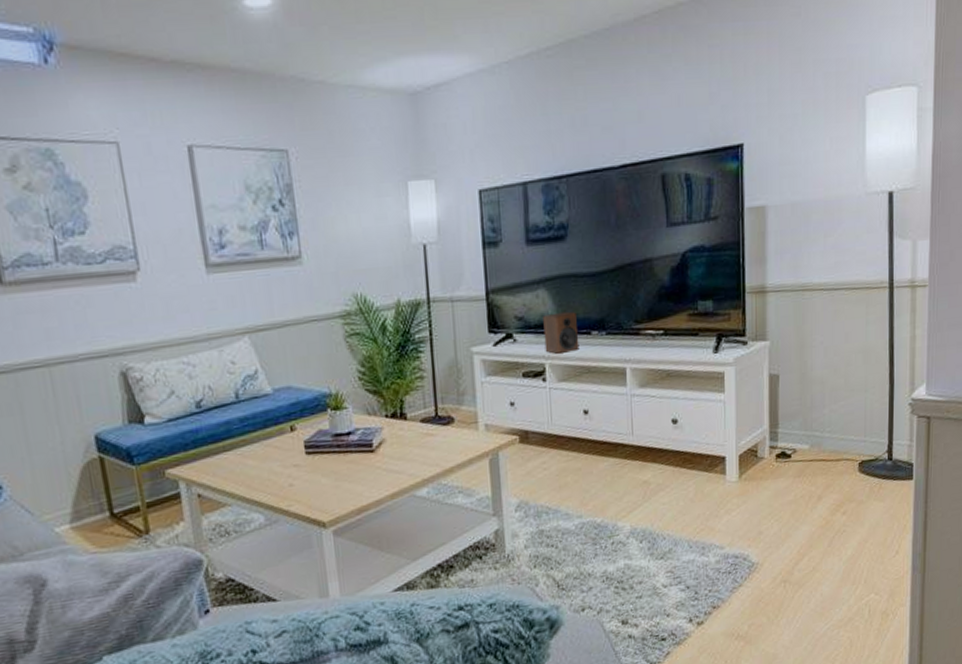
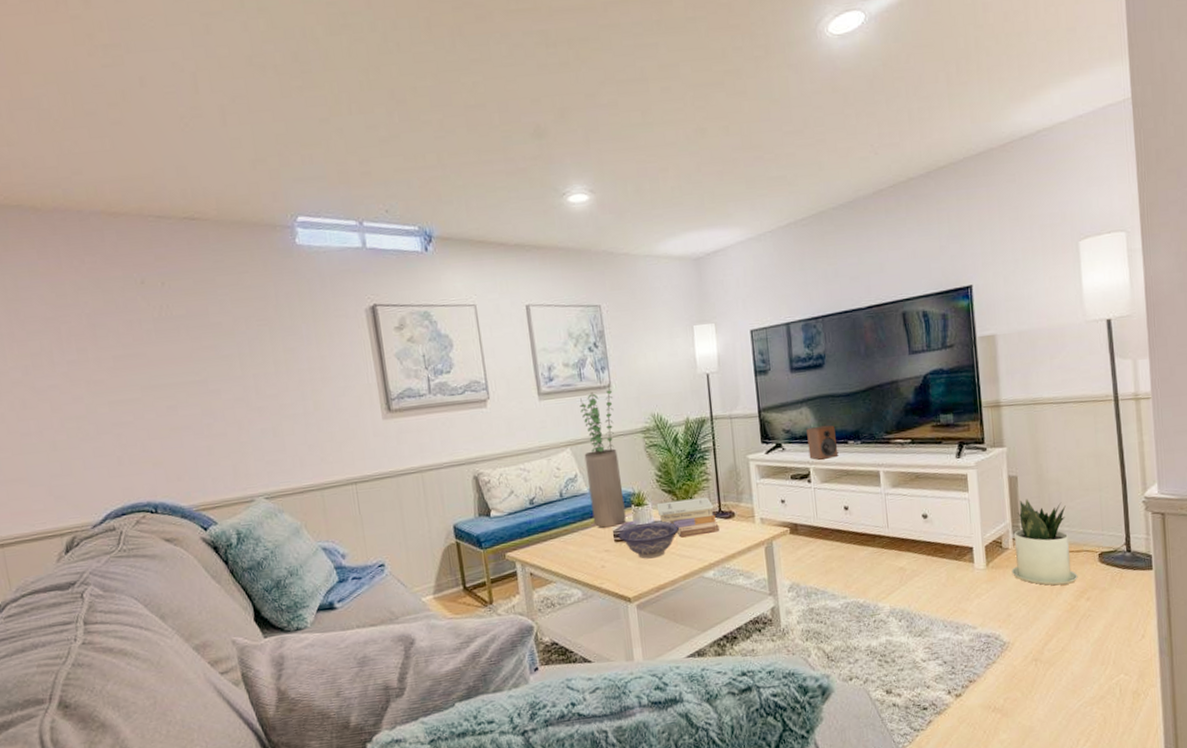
vase: none [261,254,321,438] -> present [580,383,626,529]
decorative bowl: none [309,429,387,475] -> present [617,521,680,559]
books: none [358,398,435,449] -> present [656,497,720,538]
planter: none [765,400,836,499] -> present [1011,499,1078,586]

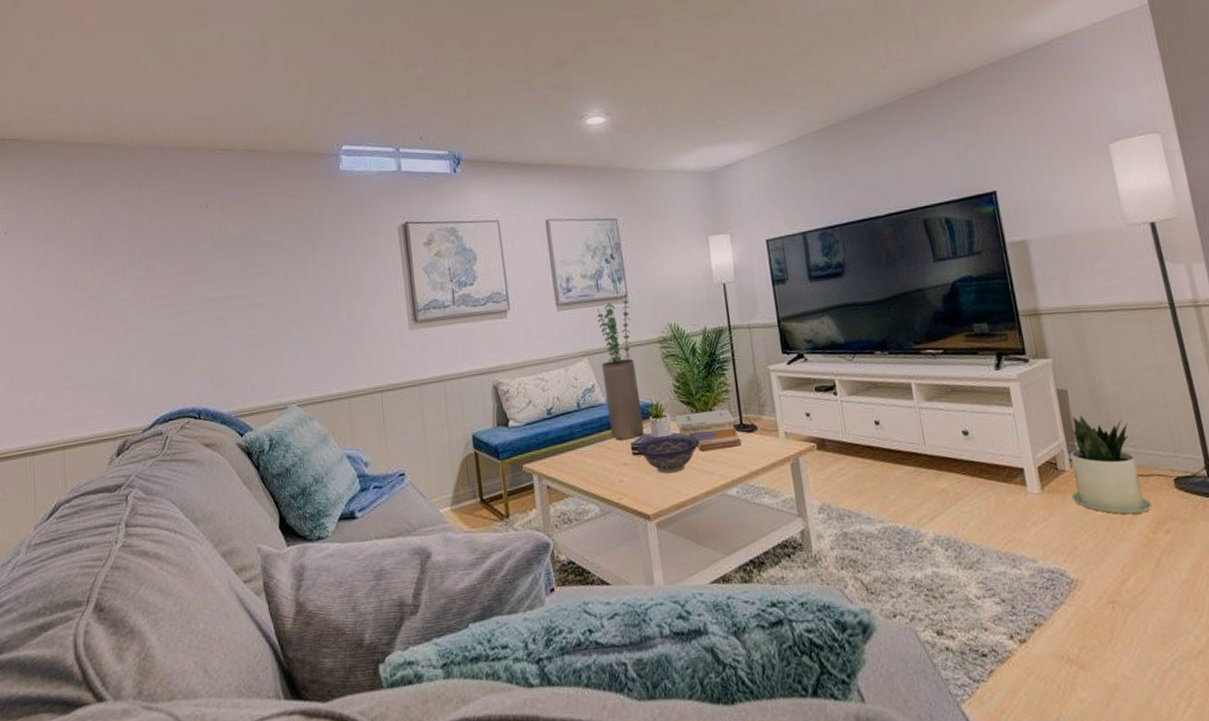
speaker: present [806,425,839,460] -> none [829,334,865,371]

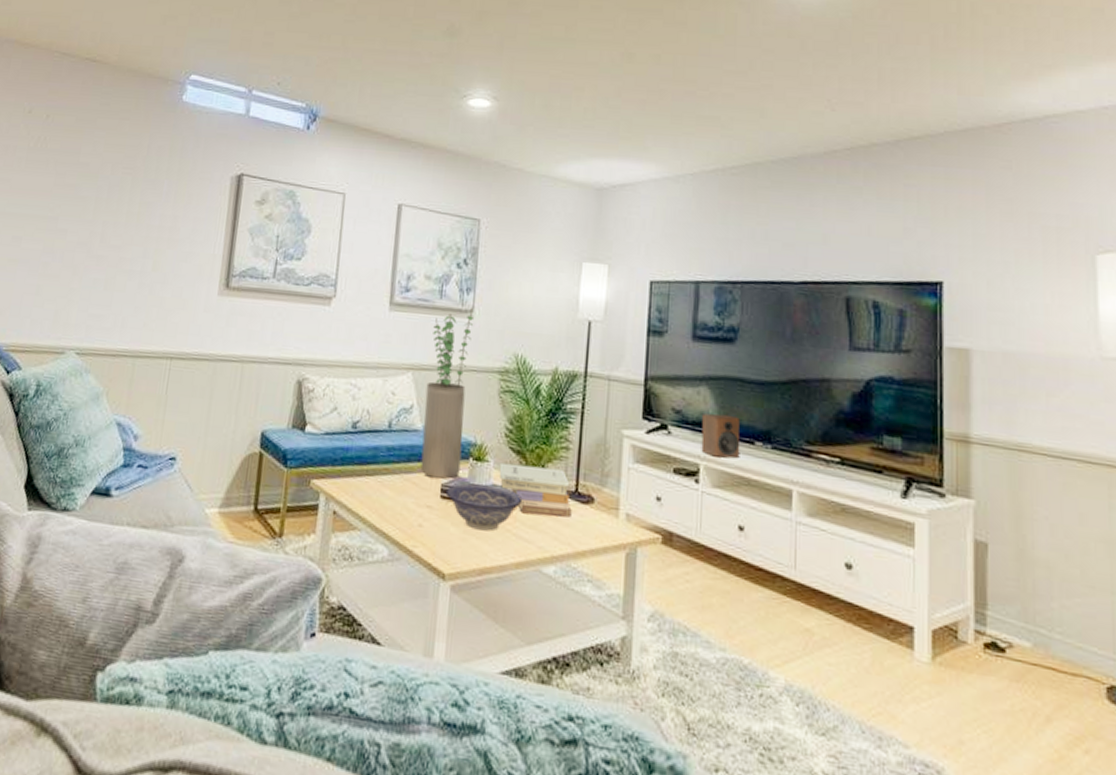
speaker: none [829,334,865,371] -> present [701,413,740,459]
planter: present [1070,415,1153,515] -> none [969,578,1072,721]

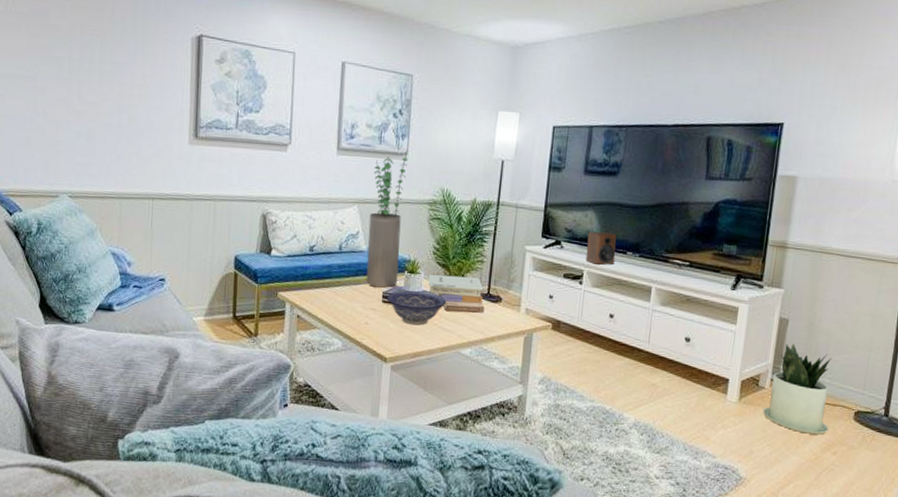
planter: none [969,578,1072,721] -> present [762,343,832,435]

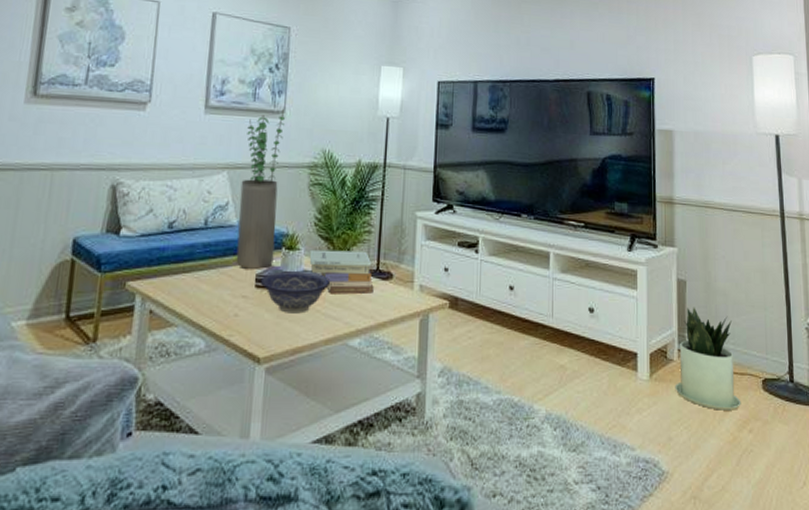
speaker: present [585,231,617,265] -> none [480,193,510,230]

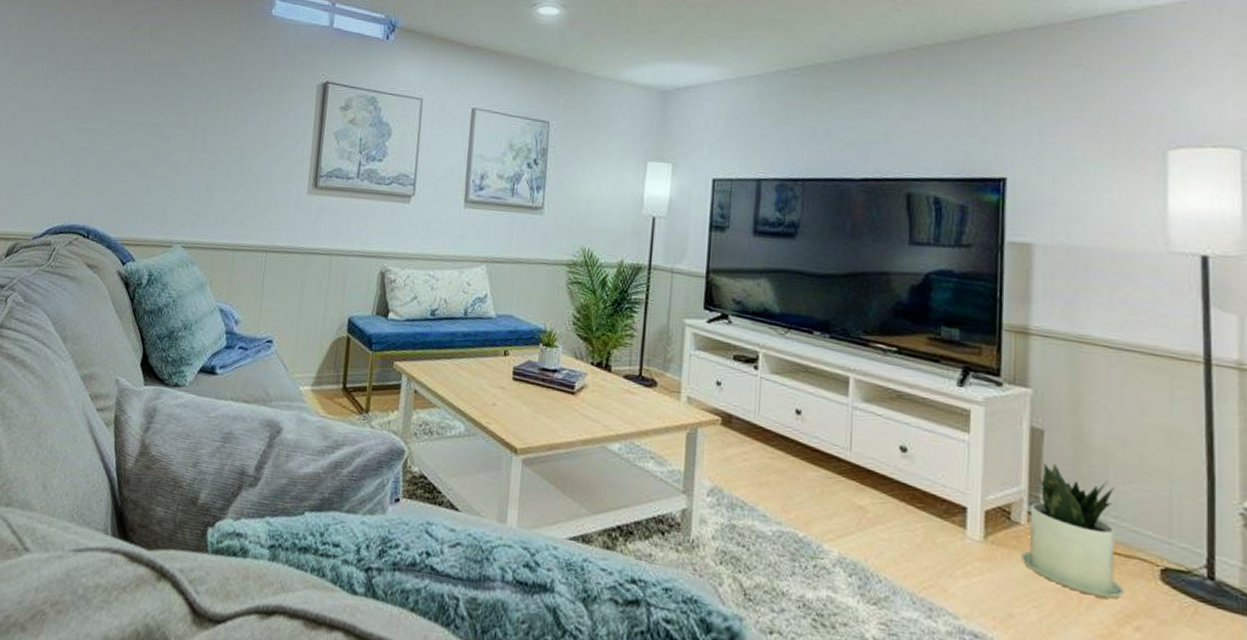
vase: present [236,109,285,270] -> none [494,205,543,363]
decorative bowl: present [260,270,331,314] -> none [517,366,590,411]
books: present [309,249,374,295] -> none [567,348,636,400]

